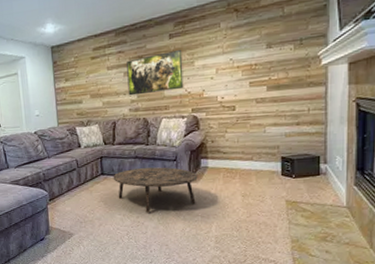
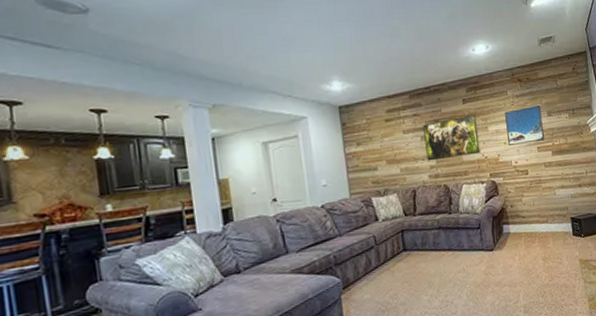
coffee table: present [113,167,198,213] -> none [416,236,503,290]
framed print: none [215,36,259,81] -> present [505,104,544,146]

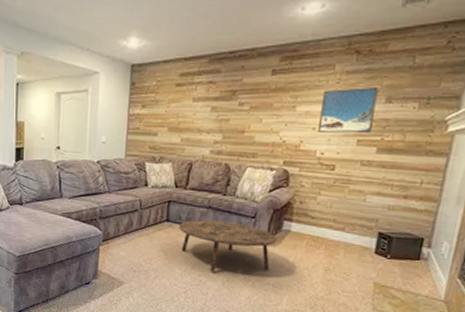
coffee table: none [416,236,503,290] -> present [179,219,277,272]
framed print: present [423,114,481,161] -> none [212,89,285,137]

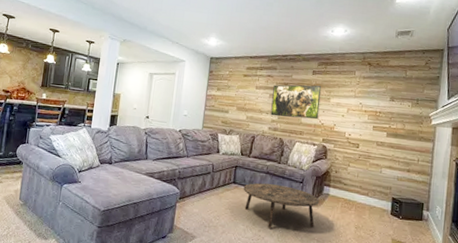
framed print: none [212,89,285,137] -> present [270,84,322,120]
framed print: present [318,86,379,134] -> none [346,88,385,121]

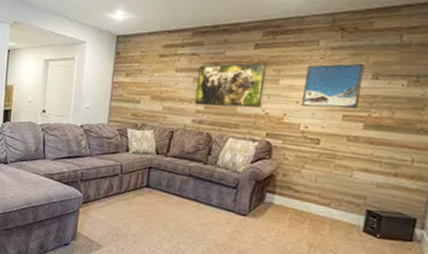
coffee table: present [243,182,320,229] -> none [158,187,259,243]
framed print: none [346,88,385,121] -> present [302,62,365,109]

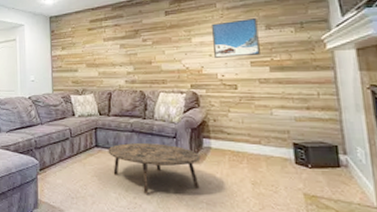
coffee table: none [158,187,259,243] -> present [108,143,201,194]
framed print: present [194,62,268,109] -> none [123,25,181,68]

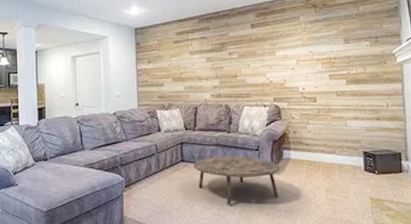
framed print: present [212,17,260,58] -> none [295,31,338,71]

